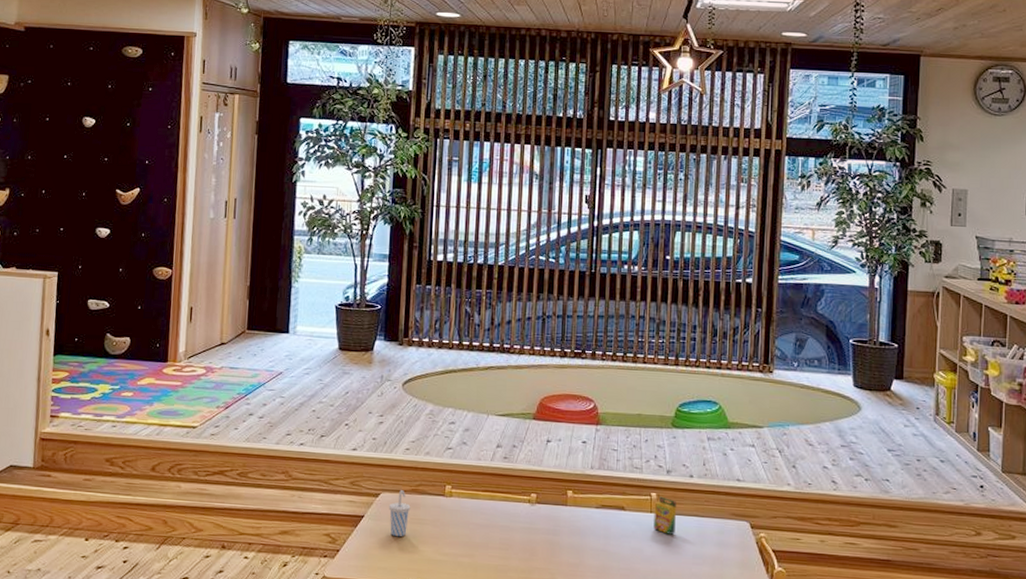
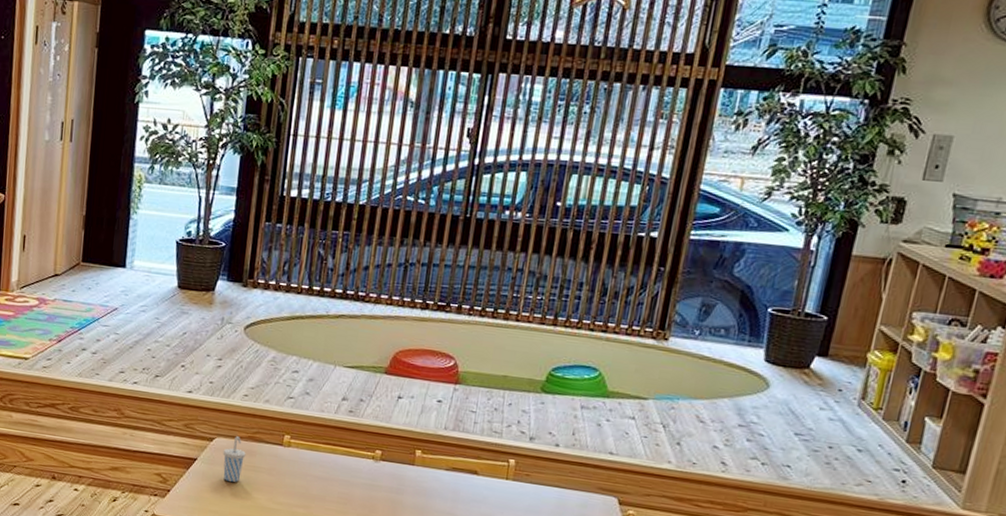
crayon box: present [653,496,676,535] -> none [508,463,537,504]

